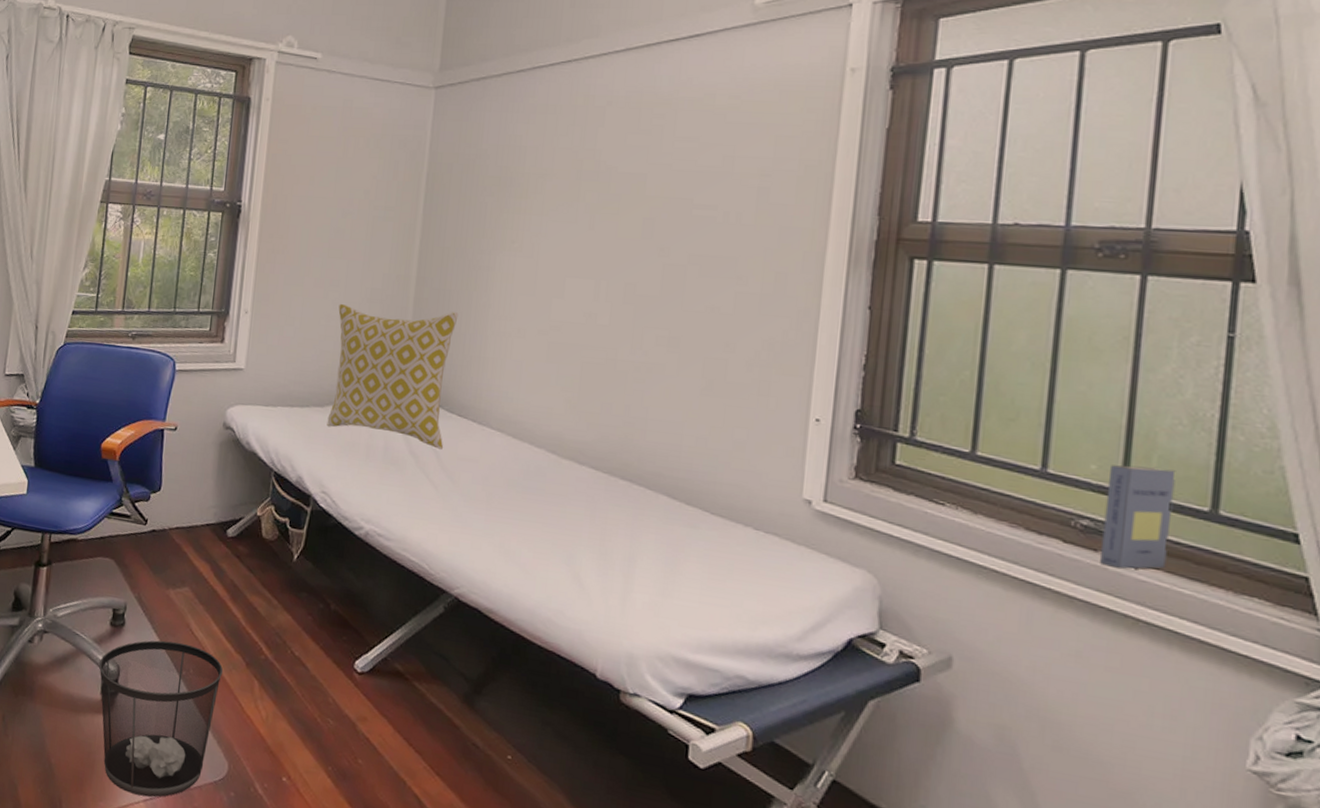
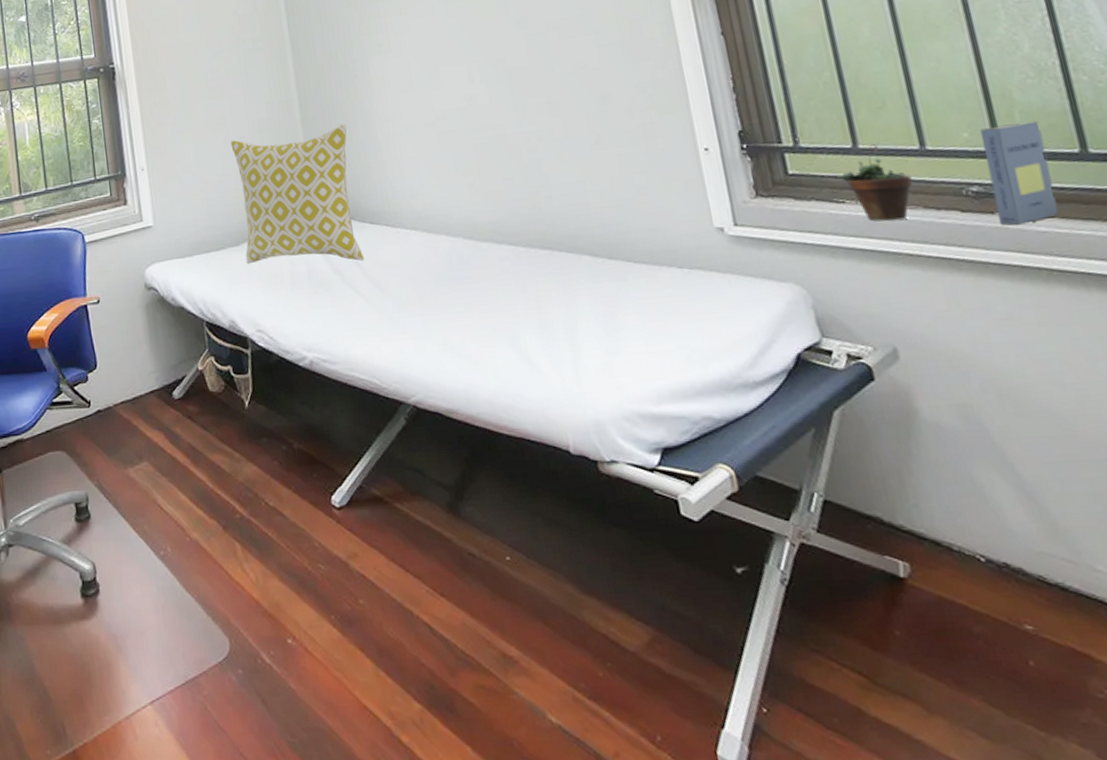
waste bin: present [98,640,224,798] -> none [72,521,204,698]
succulent plant: none [950,454,1022,537] -> present [842,144,913,222]

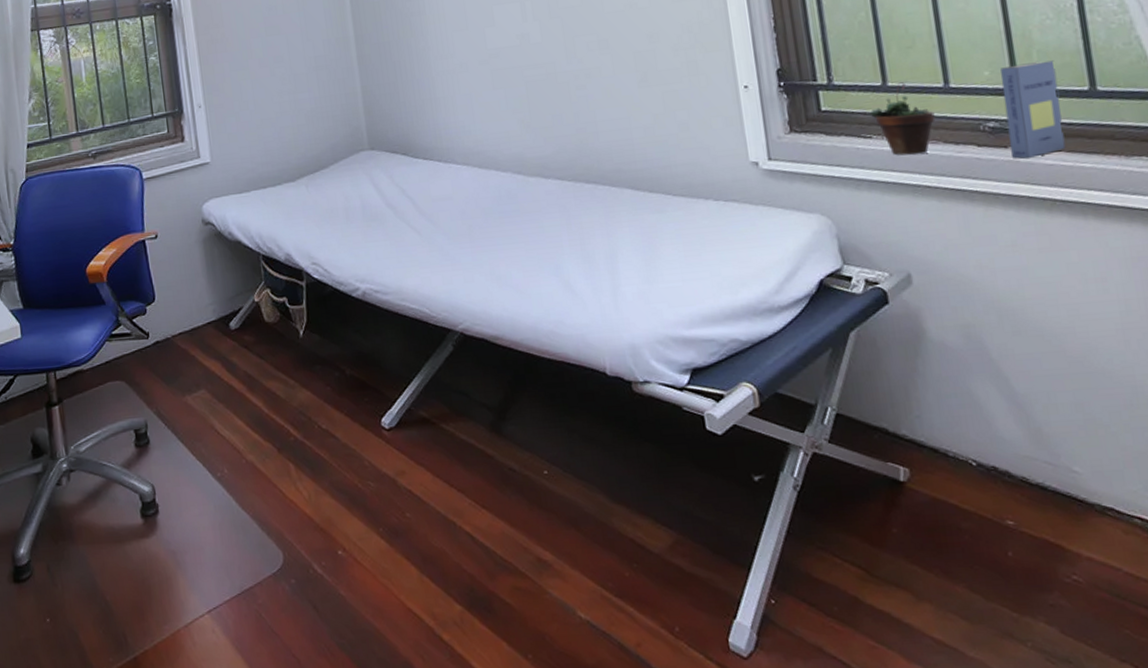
pillow: present [230,124,364,264] -> none [287,61,416,199]

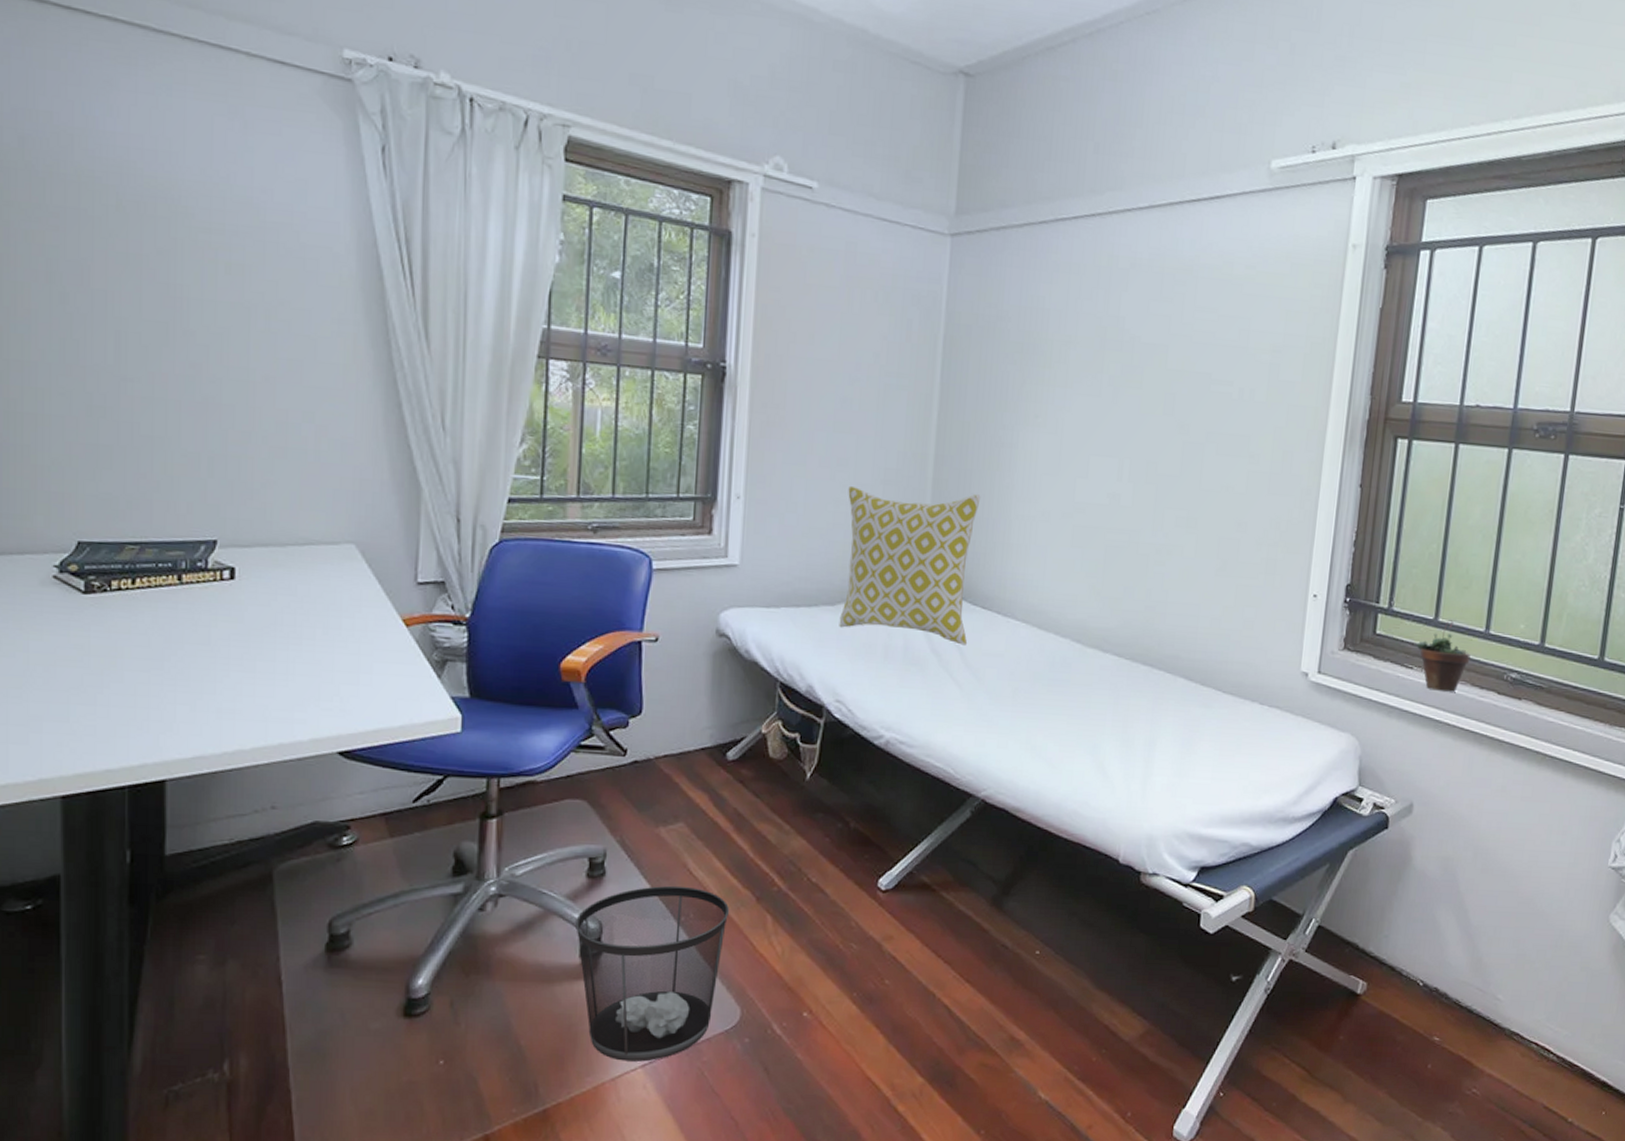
waste bin: none [132,445,259,609] -> present [574,885,730,1062]
pillow: none [287,61,416,199] -> present [839,485,981,645]
book: present [1000,60,1066,160] -> none [1522,623,1578,714]

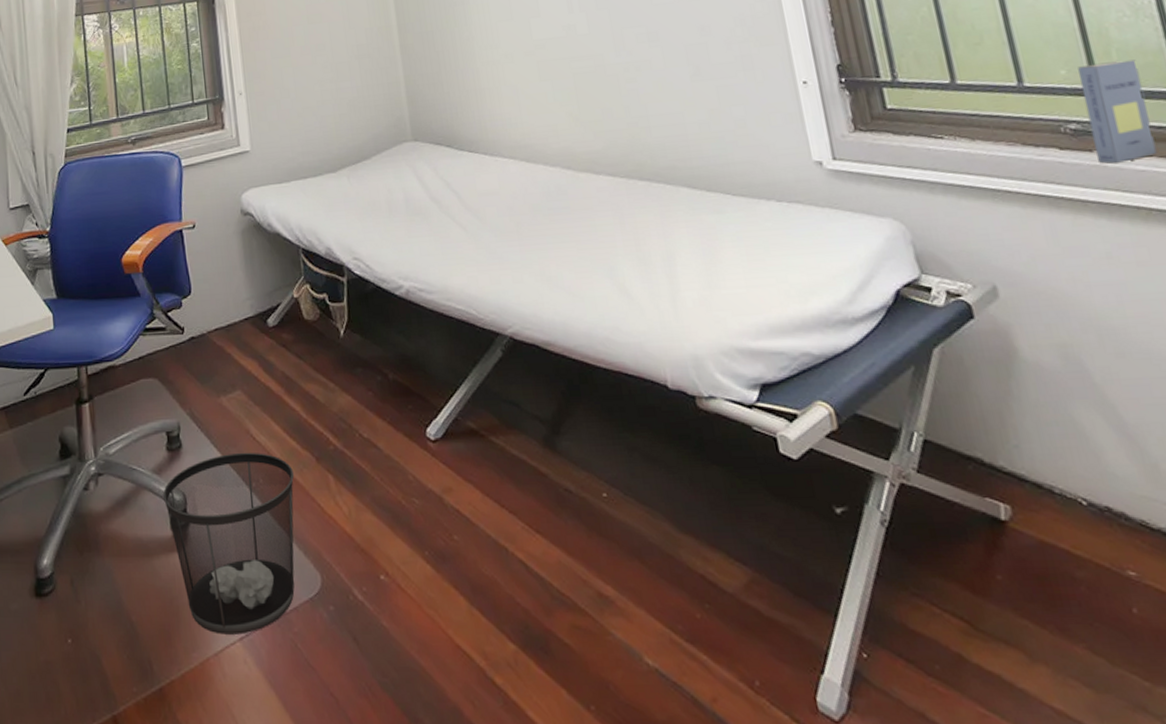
pillow: present [839,485,981,645] -> none [329,51,462,191]
succulent plant: present [1417,620,1471,693] -> none [940,80,1011,158]
book: none [1522,623,1578,714] -> present [1078,59,1157,165]

